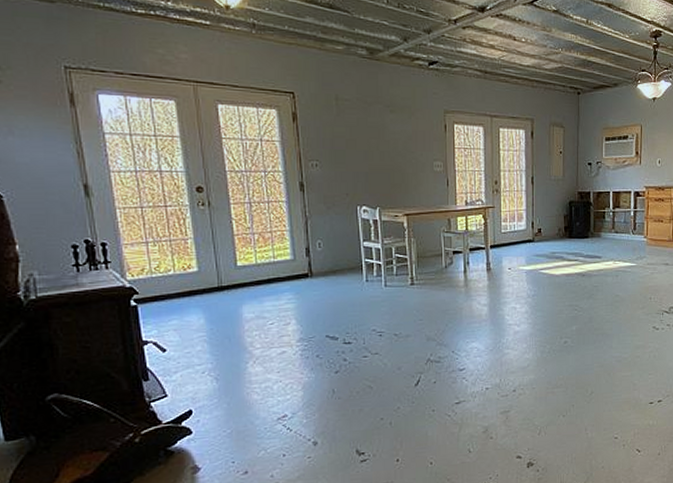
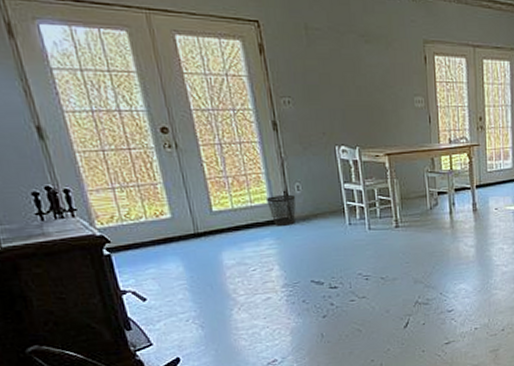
wastebasket: none [289,251,317,281] -> present [267,194,296,226]

